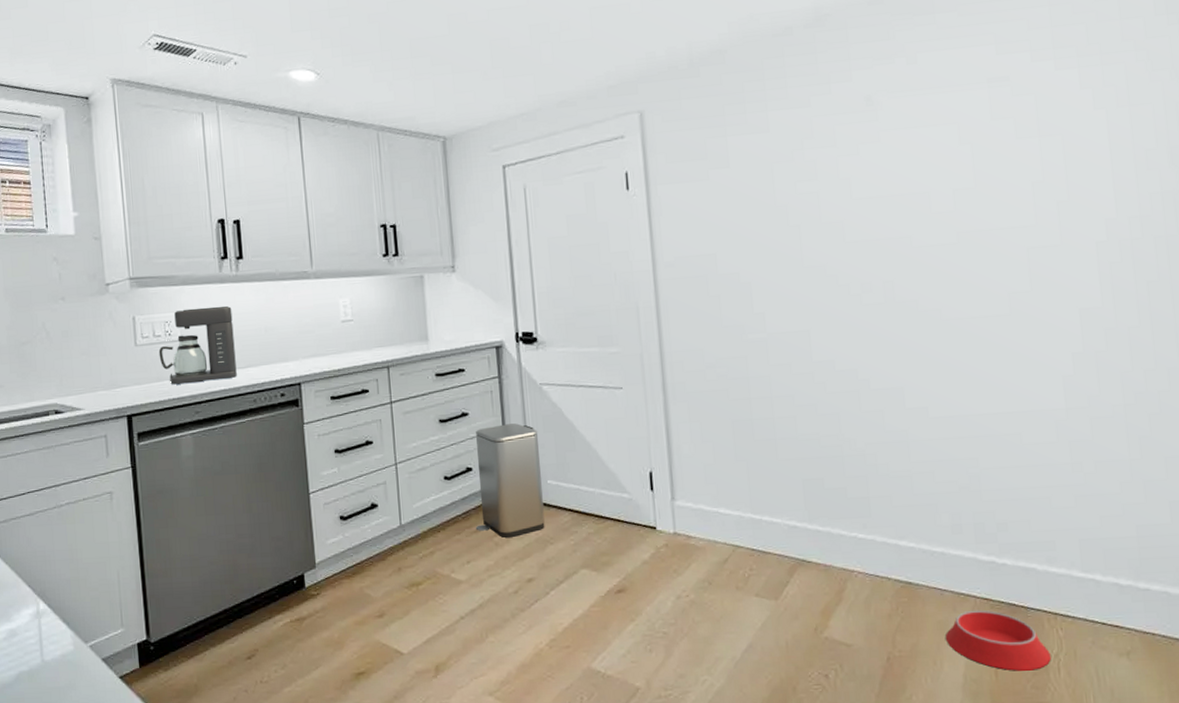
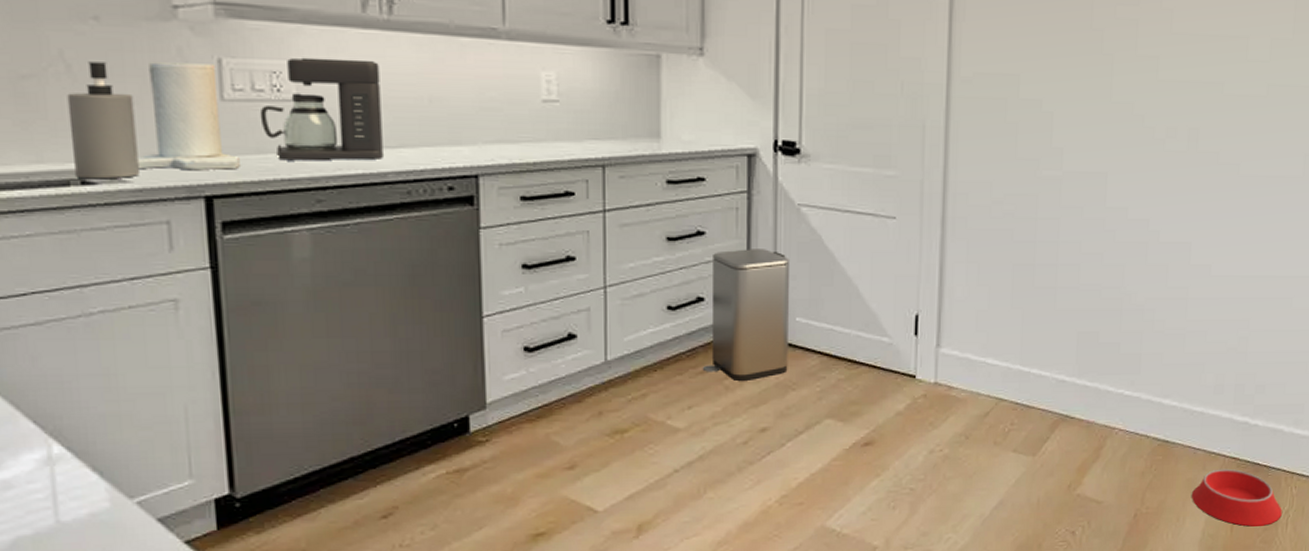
soap dispenser: none [47,328,88,410] -> present [67,62,139,180]
paper towel: none [86,321,148,400] -> present [136,62,240,170]

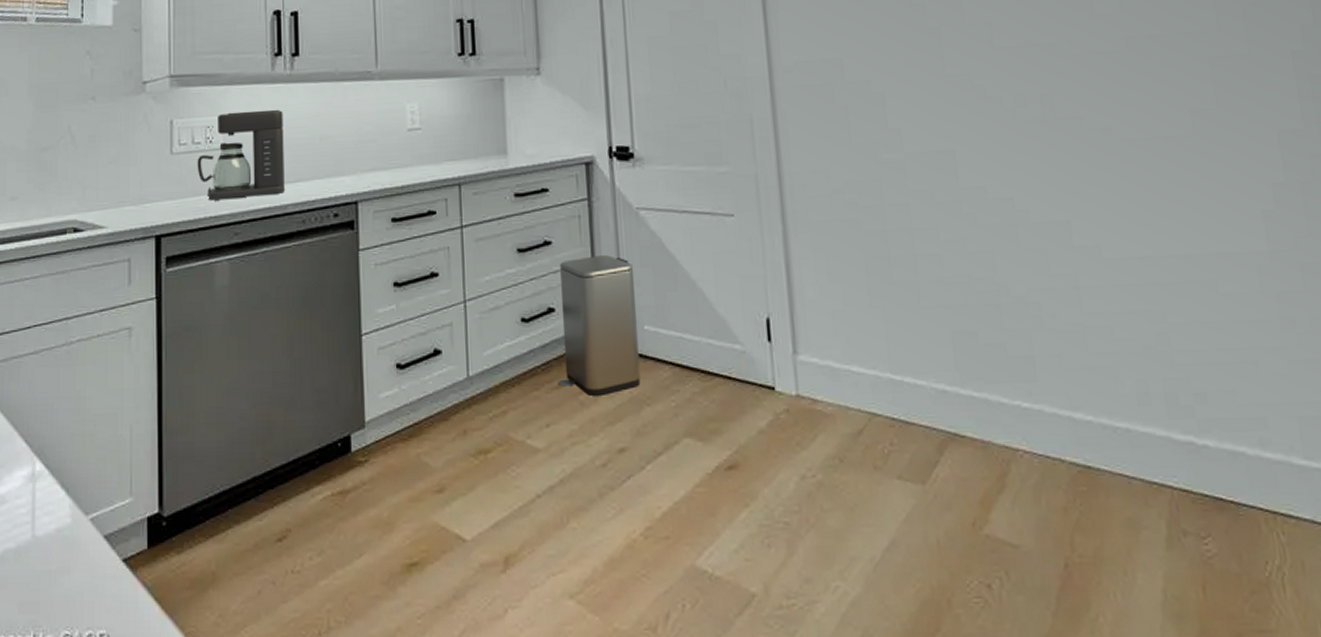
soap dispenser: present [67,62,139,180] -> none [70,132,113,228]
paper towel: present [136,62,240,170] -> none [111,125,181,217]
pet bowl: present [1192,468,1282,527] -> none [1137,504,1273,587]

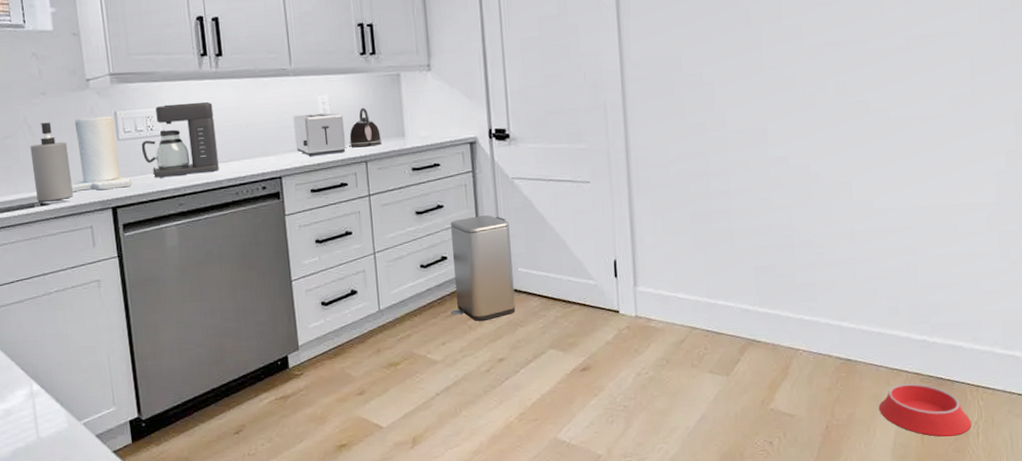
soap dispenser: none [70,132,113,228] -> present [30,122,73,202]
paper towel: none [111,125,181,217] -> present [71,116,131,193]
toaster: none [375,124,436,178] -> present [293,112,346,157]
kettle: none [440,118,480,167] -> present [349,107,382,148]
pet bowl: none [1137,504,1273,587] -> present [879,383,971,437]

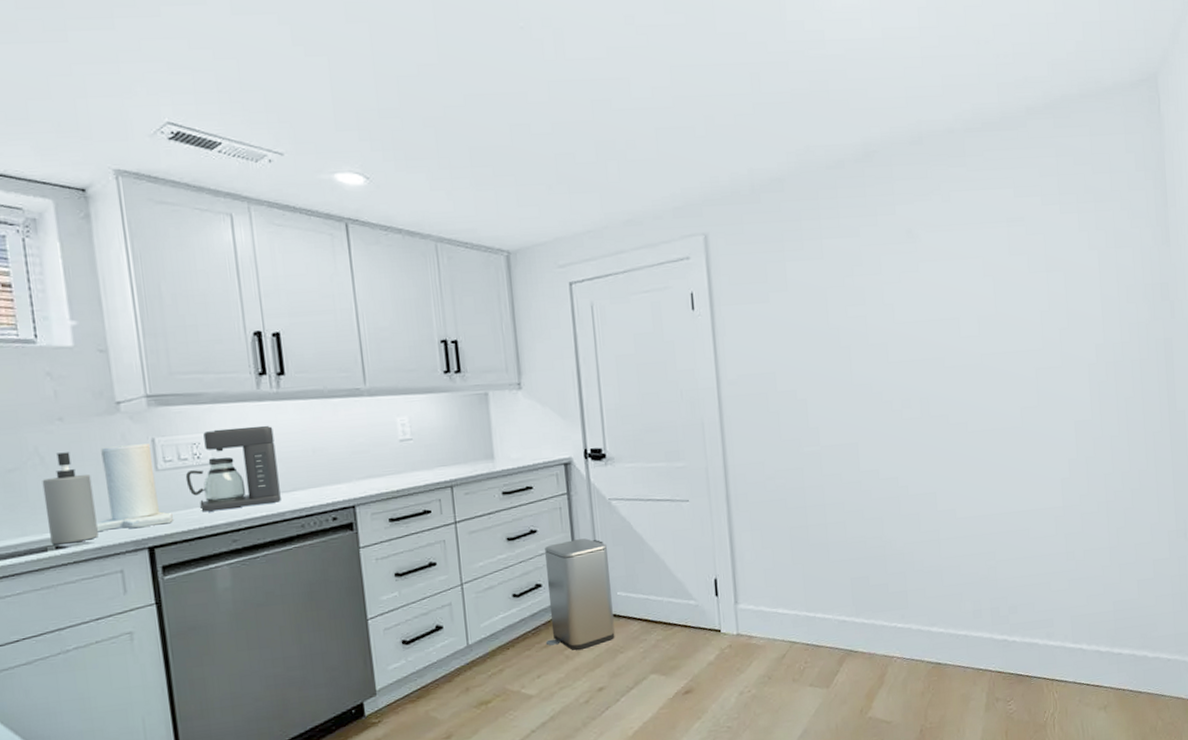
toaster: present [293,112,346,157] -> none [368,435,429,484]
kettle: present [349,107,382,148] -> none [432,428,469,472]
pet bowl: present [879,383,971,437] -> none [967,681,1048,731]

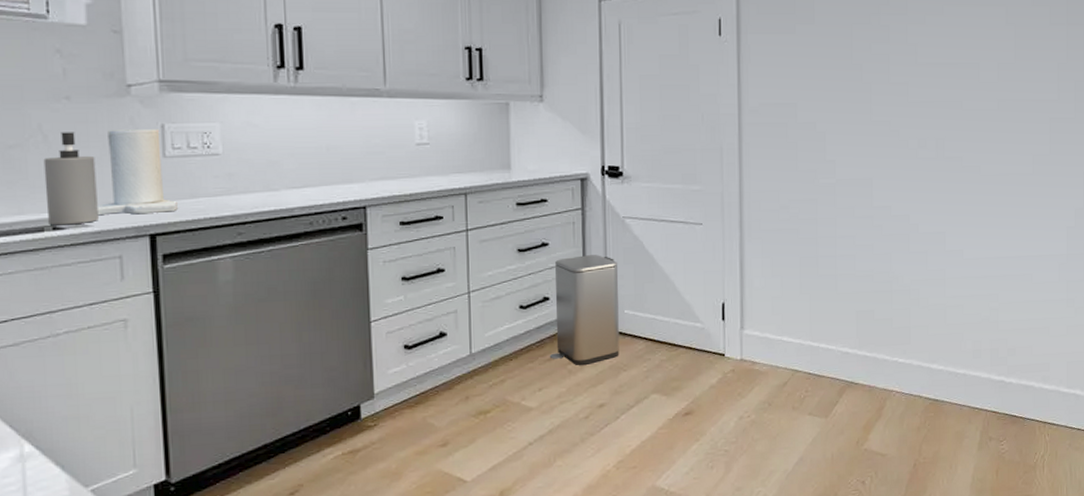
coffee maker: present [185,425,281,512] -> none [193,119,291,203]

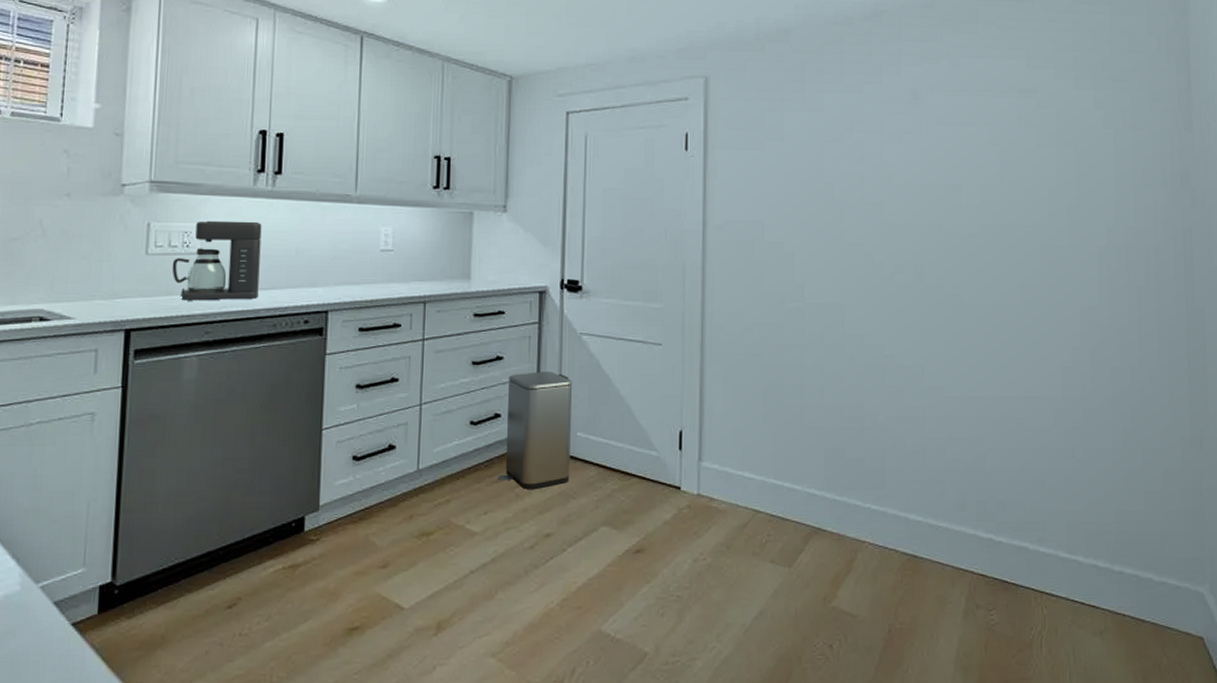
soap dispenser: present [43,132,99,226] -> none [36,227,85,317]
paper towel: present [96,129,178,216] -> none [80,227,154,309]
coffee maker: none [193,119,291,203] -> present [172,220,262,301]

